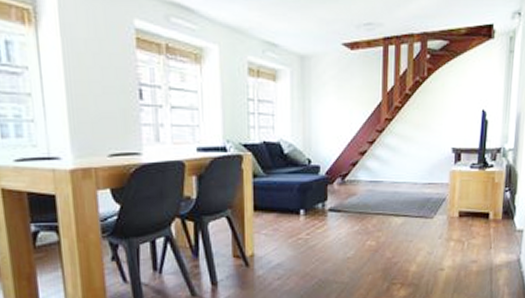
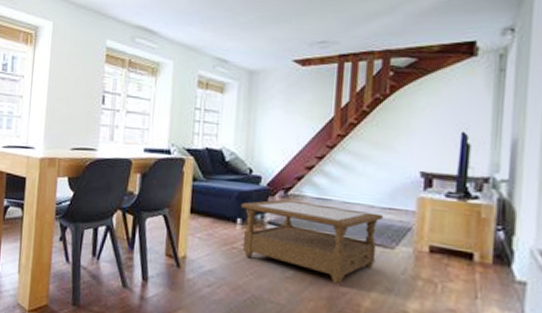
coffee table: none [302,185,424,256] -> present [240,199,383,285]

